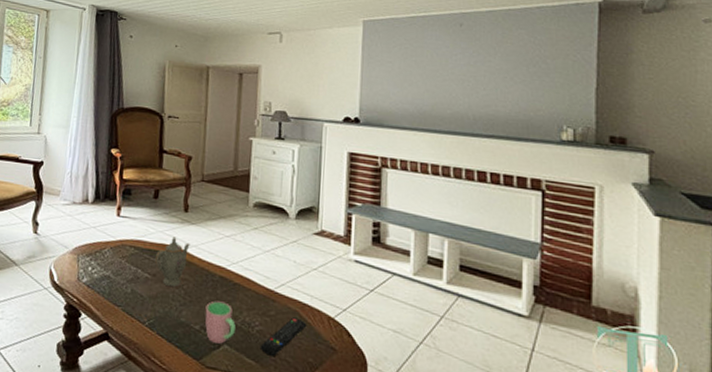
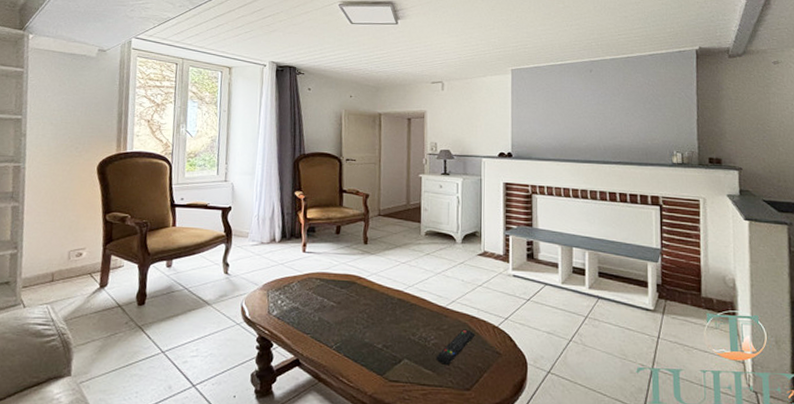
teapot: present [155,236,190,286] -> none [340,267,371,311]
cup: present [205,300,235,344] -> none [386,321,414,359]

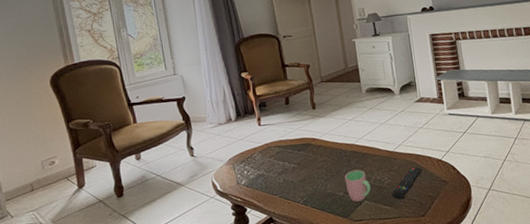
cup: none [386,321,414,359] -> present [344,169,371,202]

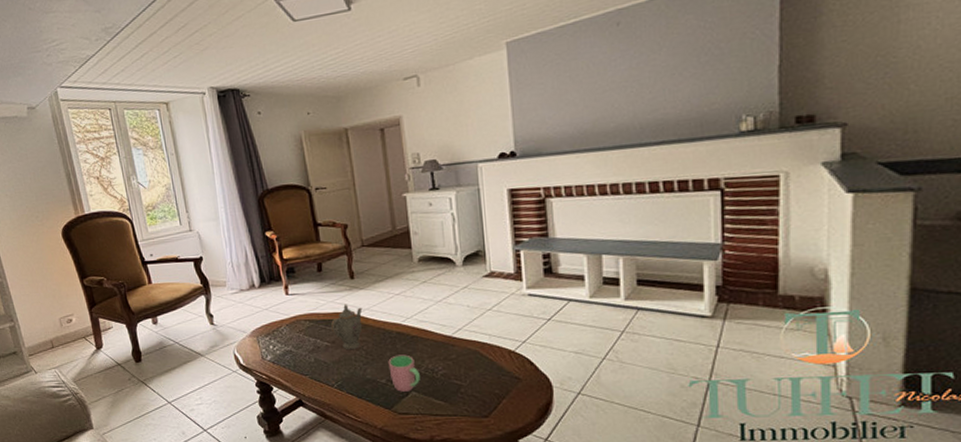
teapot: none [297,130,323,169] -> present [331,304,363,349]
remote control: present [391,166,423,199] -> none [446,357,489,394]

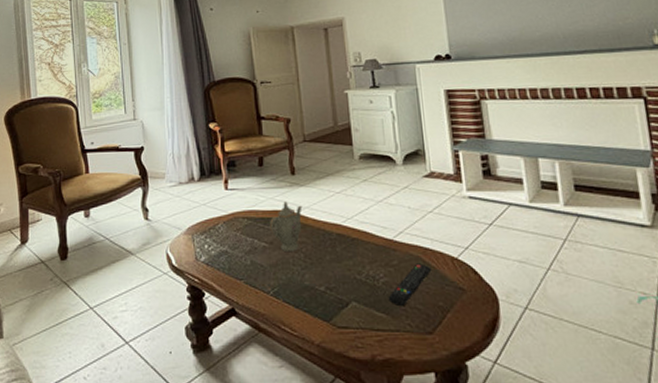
cup: present [388,354,420,392] -> none [327,259,361,302]
remote control: none [446,357,489,394] -> present [388,263,432,306]

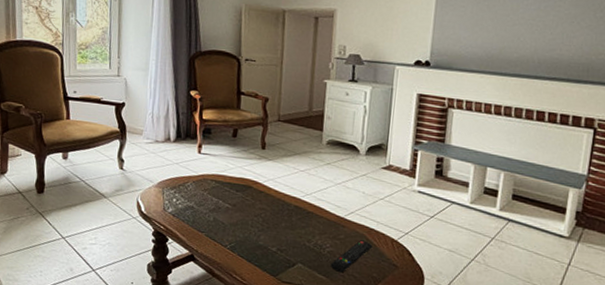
teapot: present [270,201,303,251] -> none [235,171,268,215]

